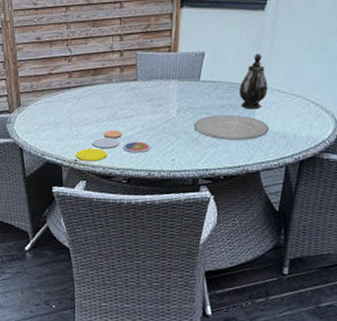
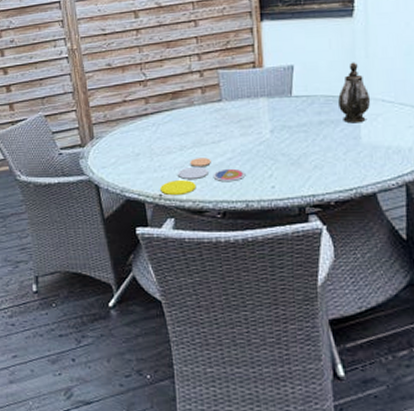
plate: present [193,115,269,141] -> none [291,131,379,161]

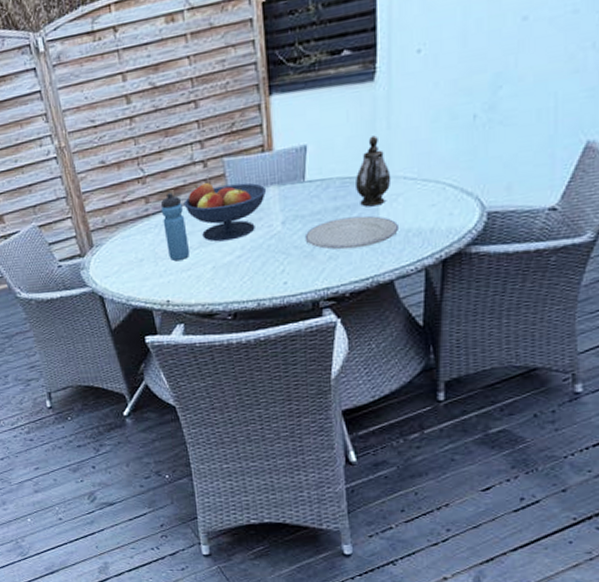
water bottle: none [159,96,184,159] -> present [161,193,190,262]
plate: present [160,158,246,196] -> none [167,257,257,301]
fruit bowl: none [180,90,257,144] -> present [183,182,267,242]
plate: none [291,131,379,161] -> present [304,215,398,250]

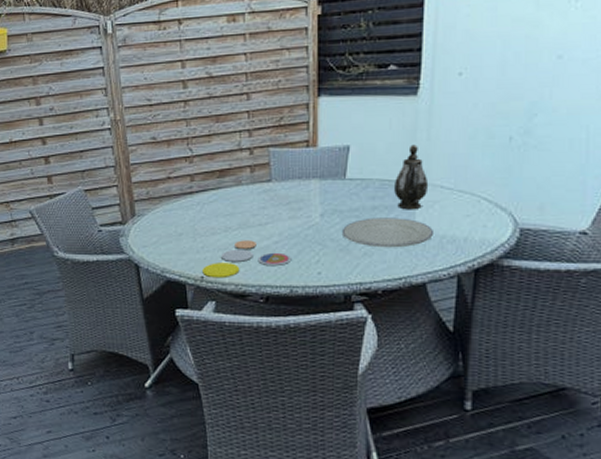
water bottle: present [161,193,190,262] -> none [204,174,229,240]
plate: none [167,257,257,301] -> present [202,240,292,279]
fruit bowl: present [183,182,267,242] -> none [227,169,309,226]

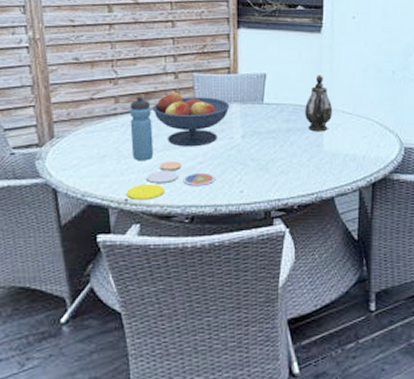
water bottle: none [204,174,229,240] -> present [129,96,154,161]
fruit bowl: none [227,169,309,226] -> present [152,93,230,147]
plate: present [341,217,433,248] -> none [261,139,338,166]

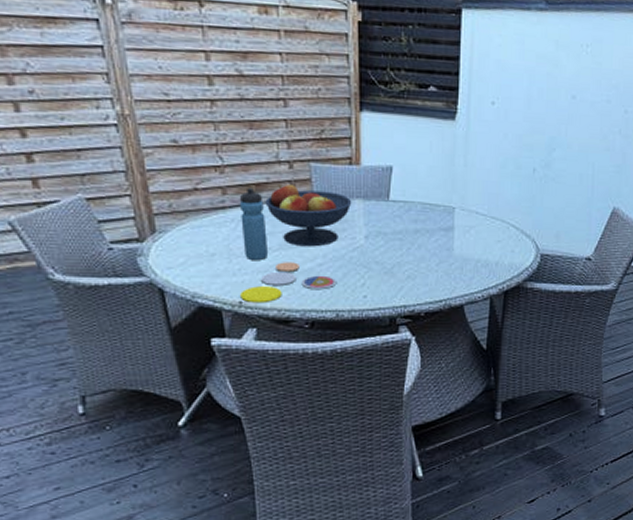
teapot: present [305,75,333,132] -> none [435,169,466,234]

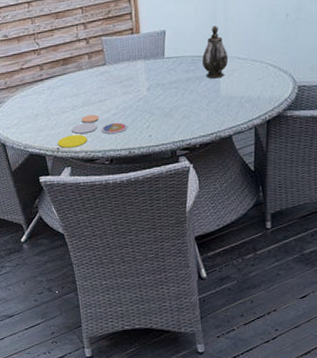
water bottle: present [239,188,269,261] -> none [52,63,76,117]
fruit bowl: present [265,184,352,247] -> none [71,56,136,102]
teapot: none [435,169,466,234] -> present [202,25,229,79]

